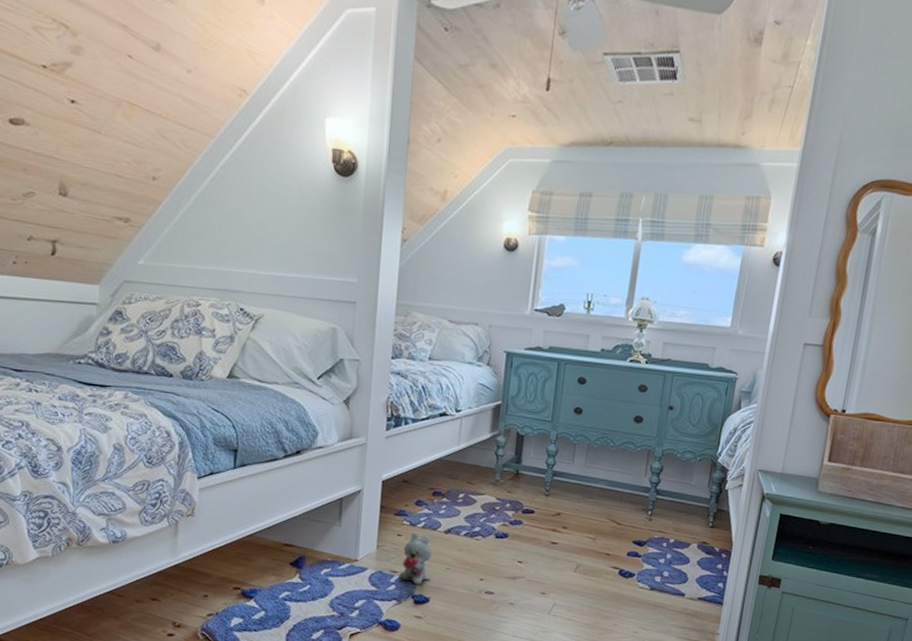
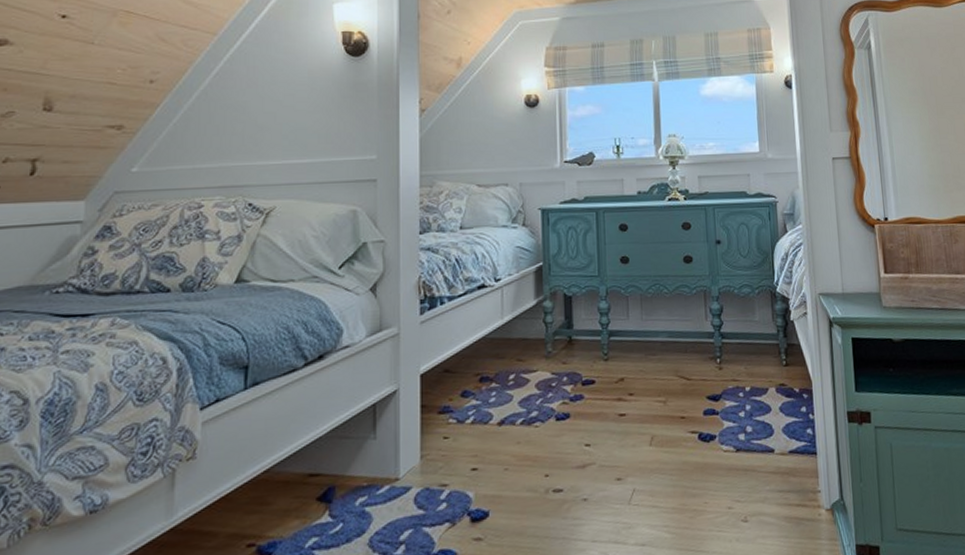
plush toy: present [399,532,433,585] -> none [450,431,487,497]

